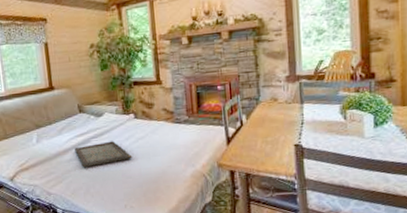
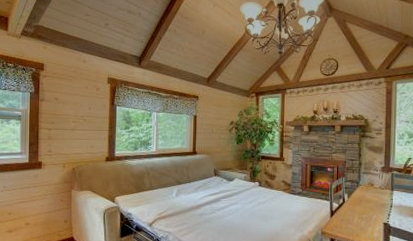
serving tray: present [75,141,133,168] -> none [207,202,253,222]

